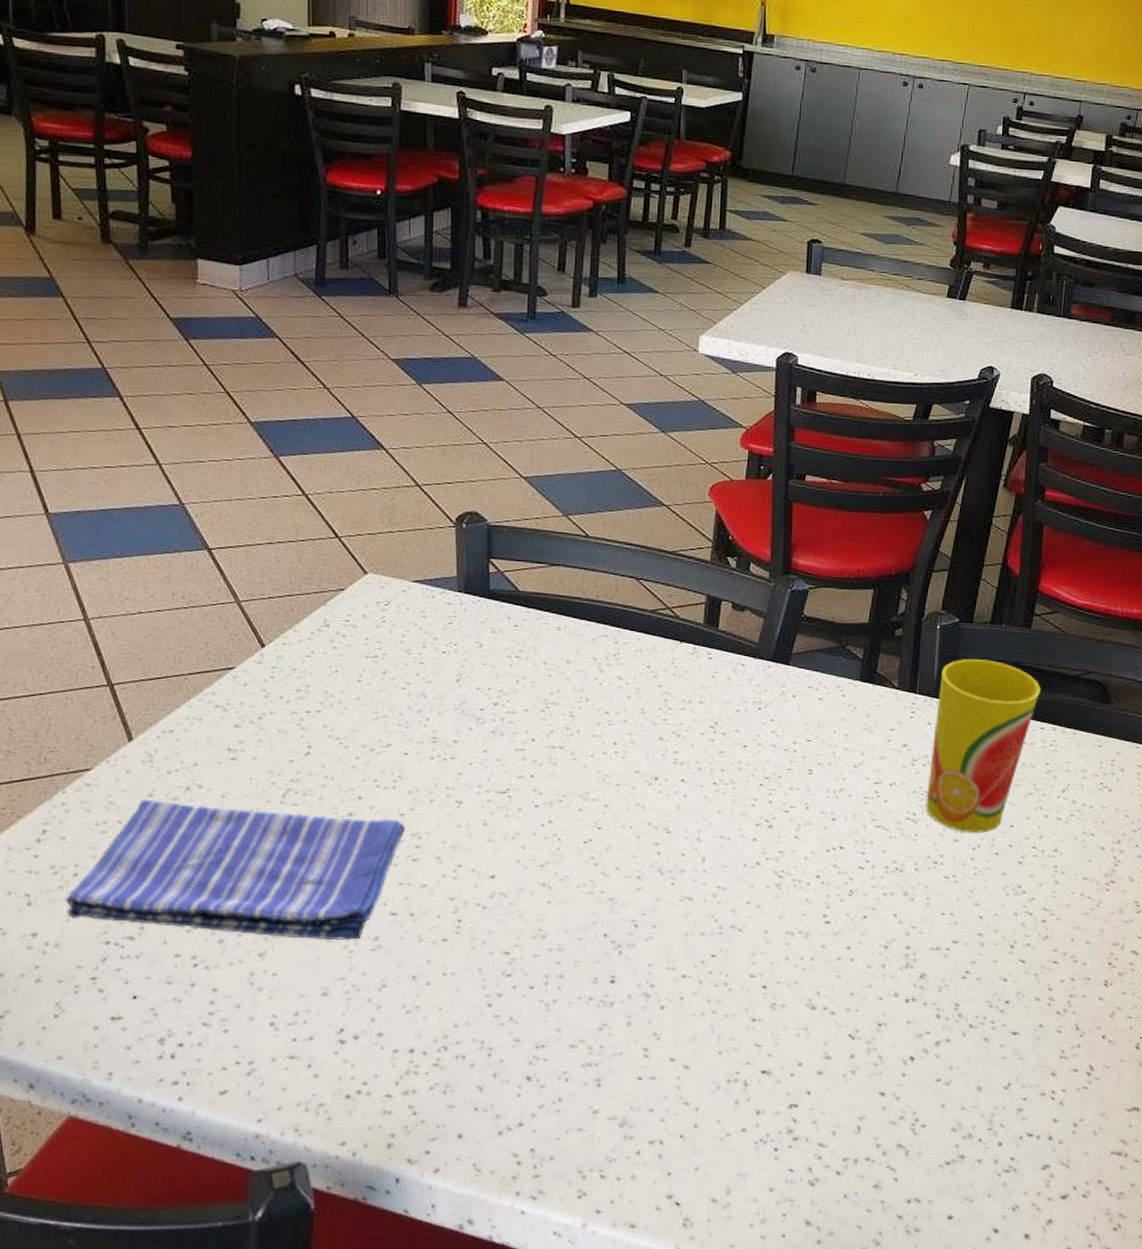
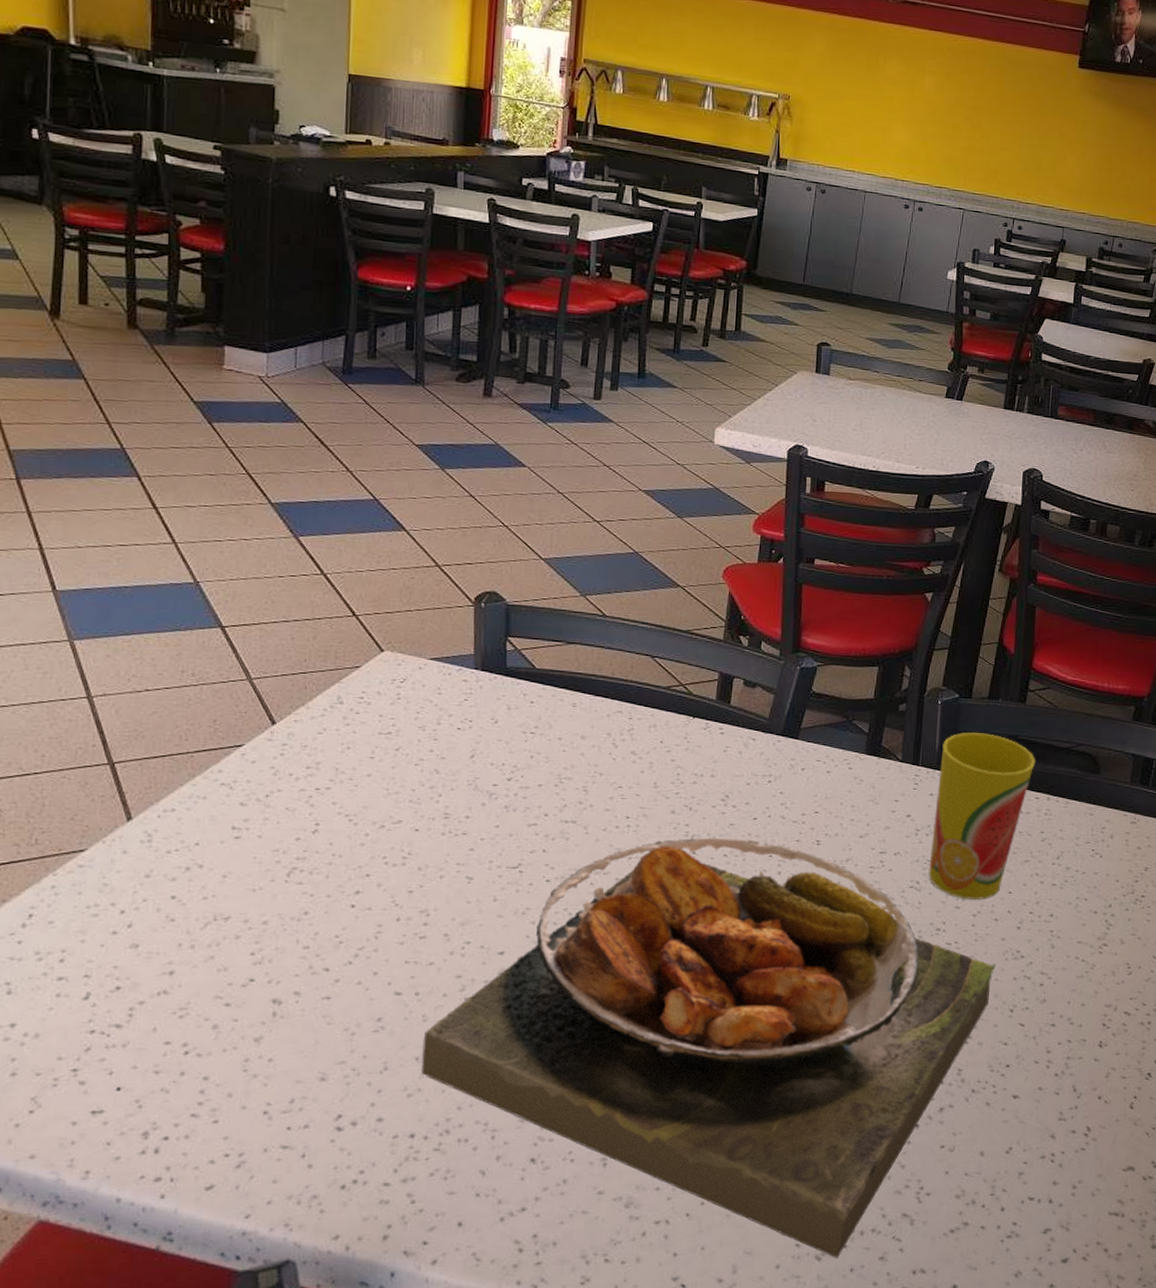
dish towel: present [65,799,405,941] -> none [49,880,413,1023]
food plate: none [417,763,996,1184] -> present [420,836,996,1258]

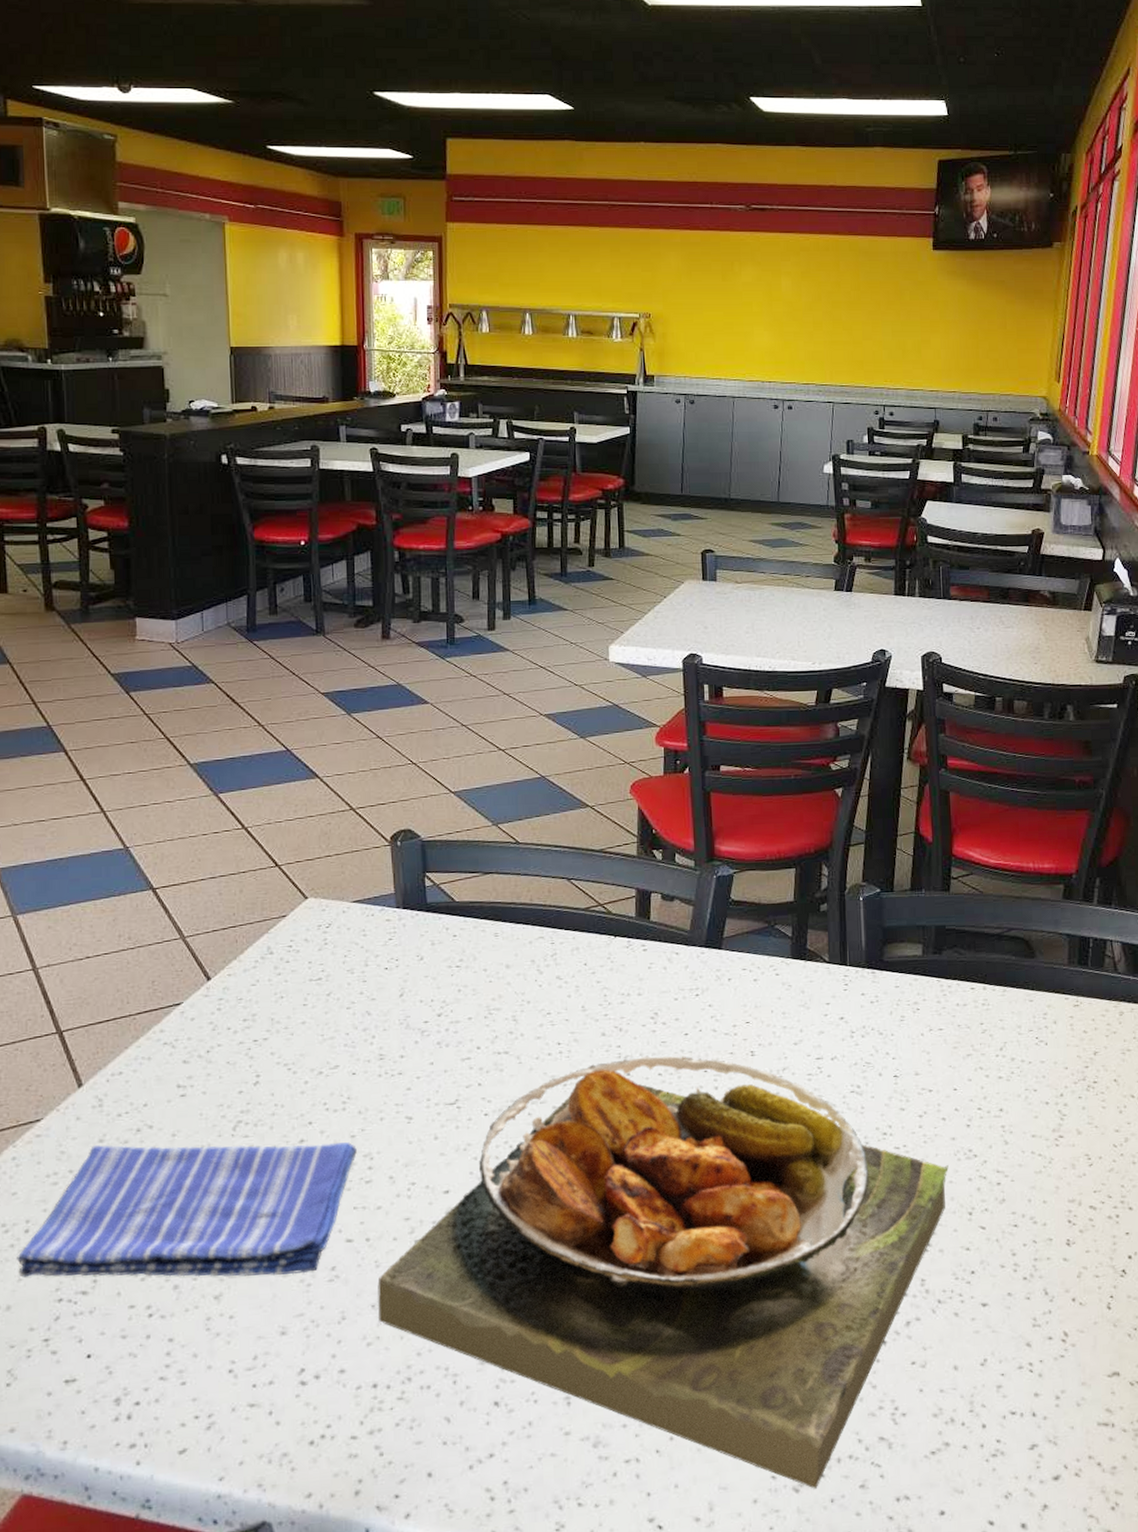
dish towel: none [49,880,413,1023] -> present [17,1142,357,1278]
cup: present [928,732,1035,899] -> none [868,926,966,1100]

